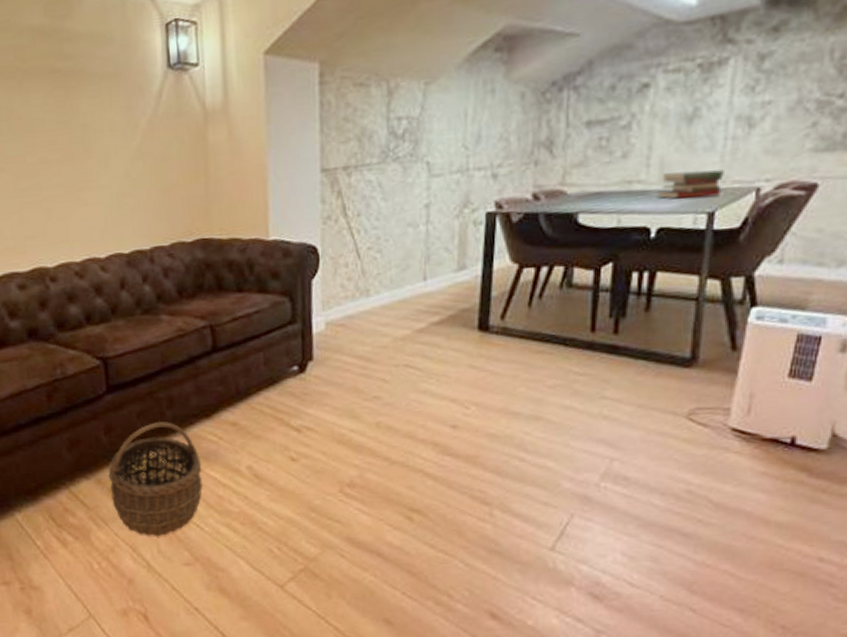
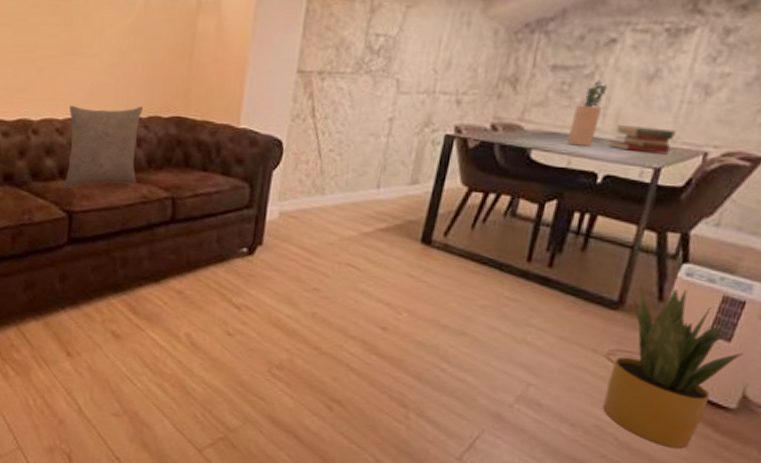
pillow: none [86,234,170,335] -> present [63,105,143,189]
wicker basket: present [108,421,203,537] -> none [56,278,144,385]
vase: none [613,129,647,203] -> present [566,79,608,147]
planter: none [692,334,826,501] -> present [603,284,743,449]

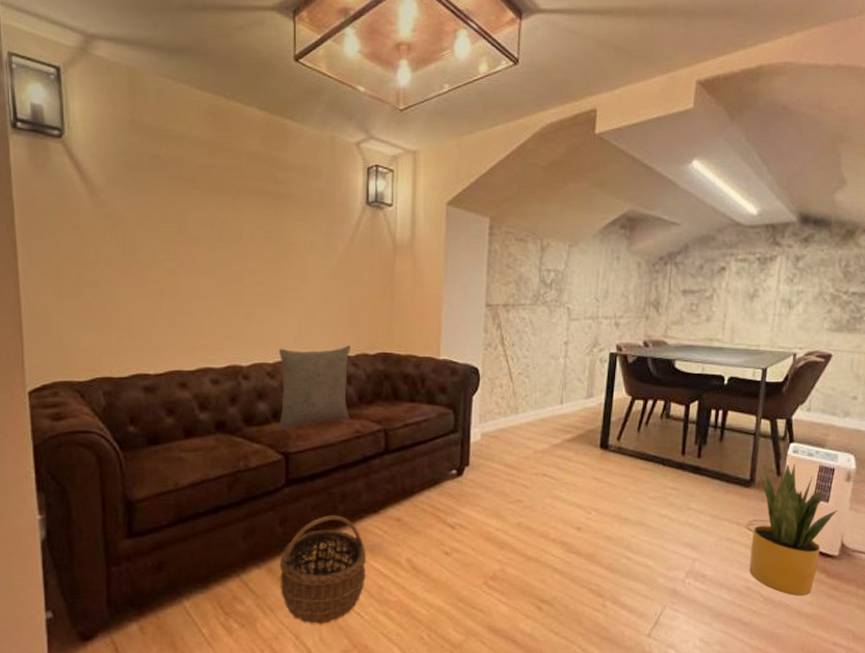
wicker basket: none [56,278,144,385] -> present [279,514,367,625]
vase: present [566,79,608,147] -> none [699,300,723,355]
books: present [607,124,676,155] -> none [728,335,773,357]

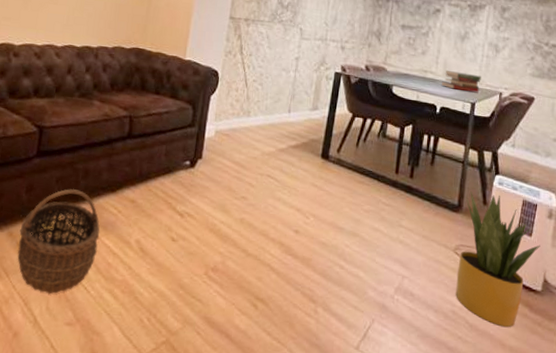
pillow: present [278,345,350,431] -> none [36,33,109,106]
books: none [728,335,773,357] -> present [441,70,481,93]

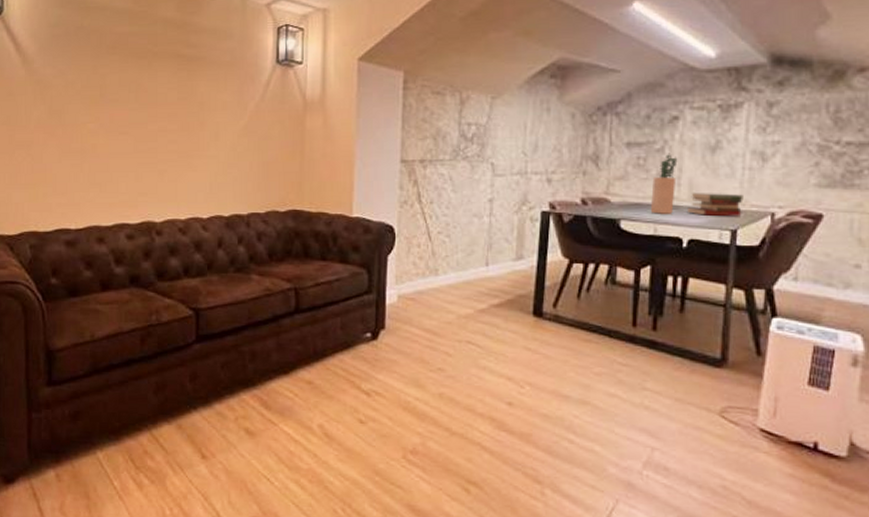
wicker basket: present [17,188,100,295] -> none [189,373,277,488]
vase: none [415,37,437,85] -> present [650,153,678,214]
planter: present [456,191,540,328] -> none [725,340,842,503]

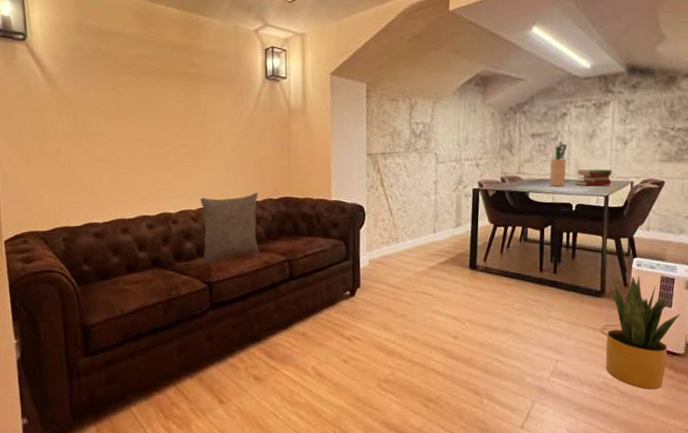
pillow: none [189,202,260,287] -> present [201,192,260,265]
planter: none [725,340,842,503] -> present [605,276,680,390]

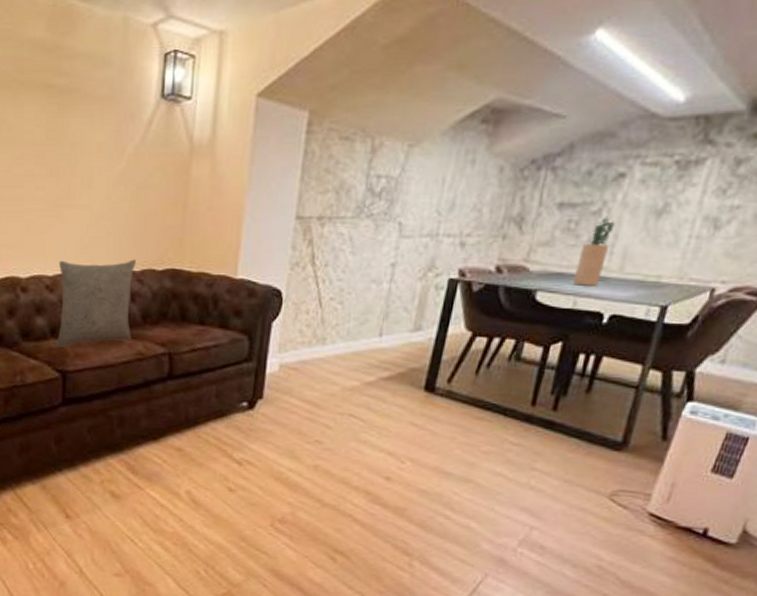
books: present [574,169,612,186] -> none [614,262,684,292]
planter: present [605,276,680,390] -> none [605,424,745,585]

